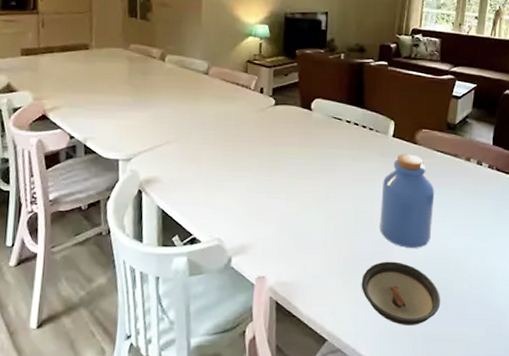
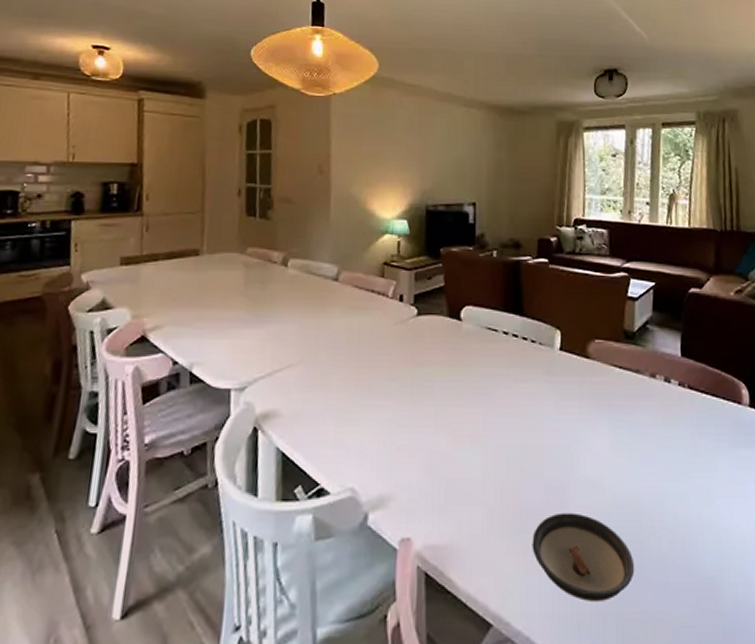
jar: present [380,154,435,248] -> none [550,371,616,494]

